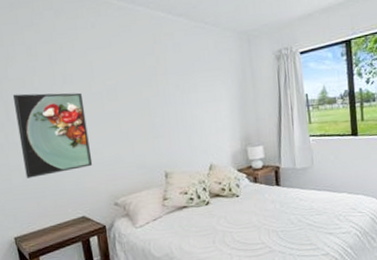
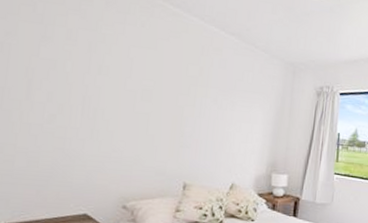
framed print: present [12,92,93,178] -> none [32,74,115,164]

